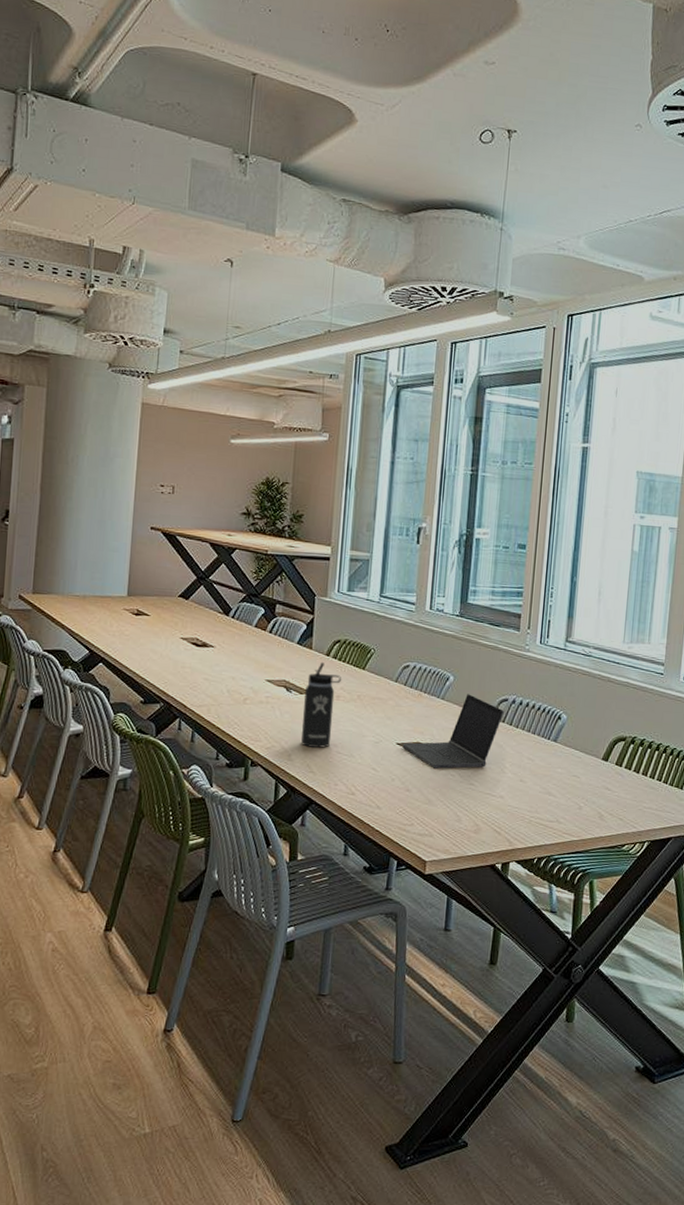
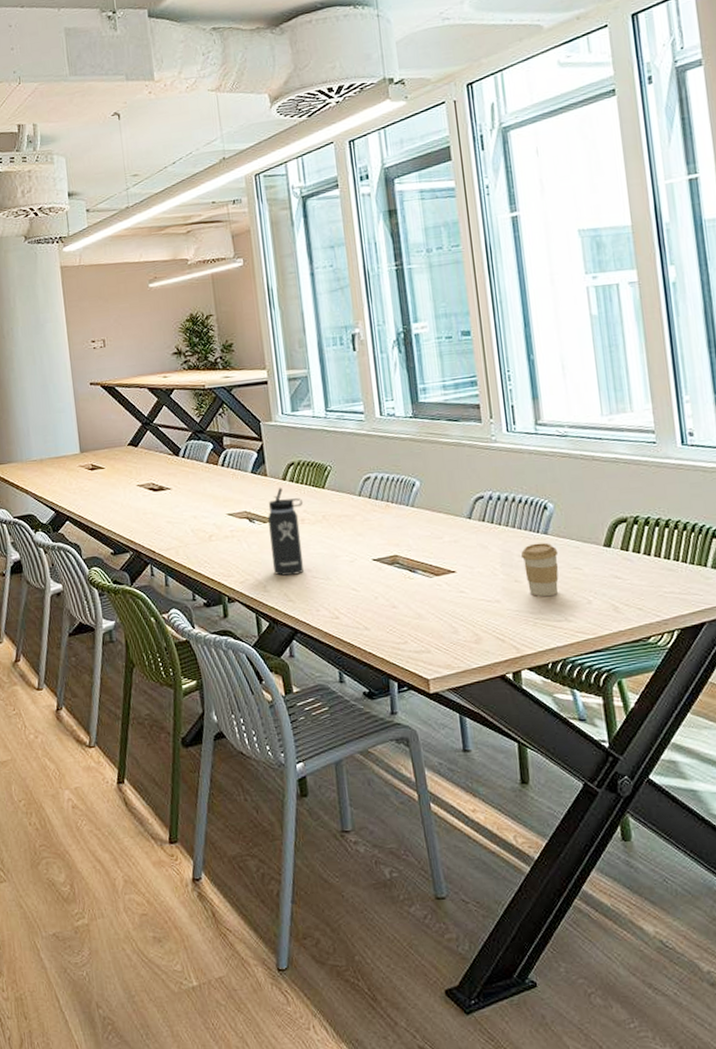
laptop computer: present [402,694,505,769] -> none [379,497,483,581]
coffee cup: none [530,749,563,799] -> present [521,542,559,597]

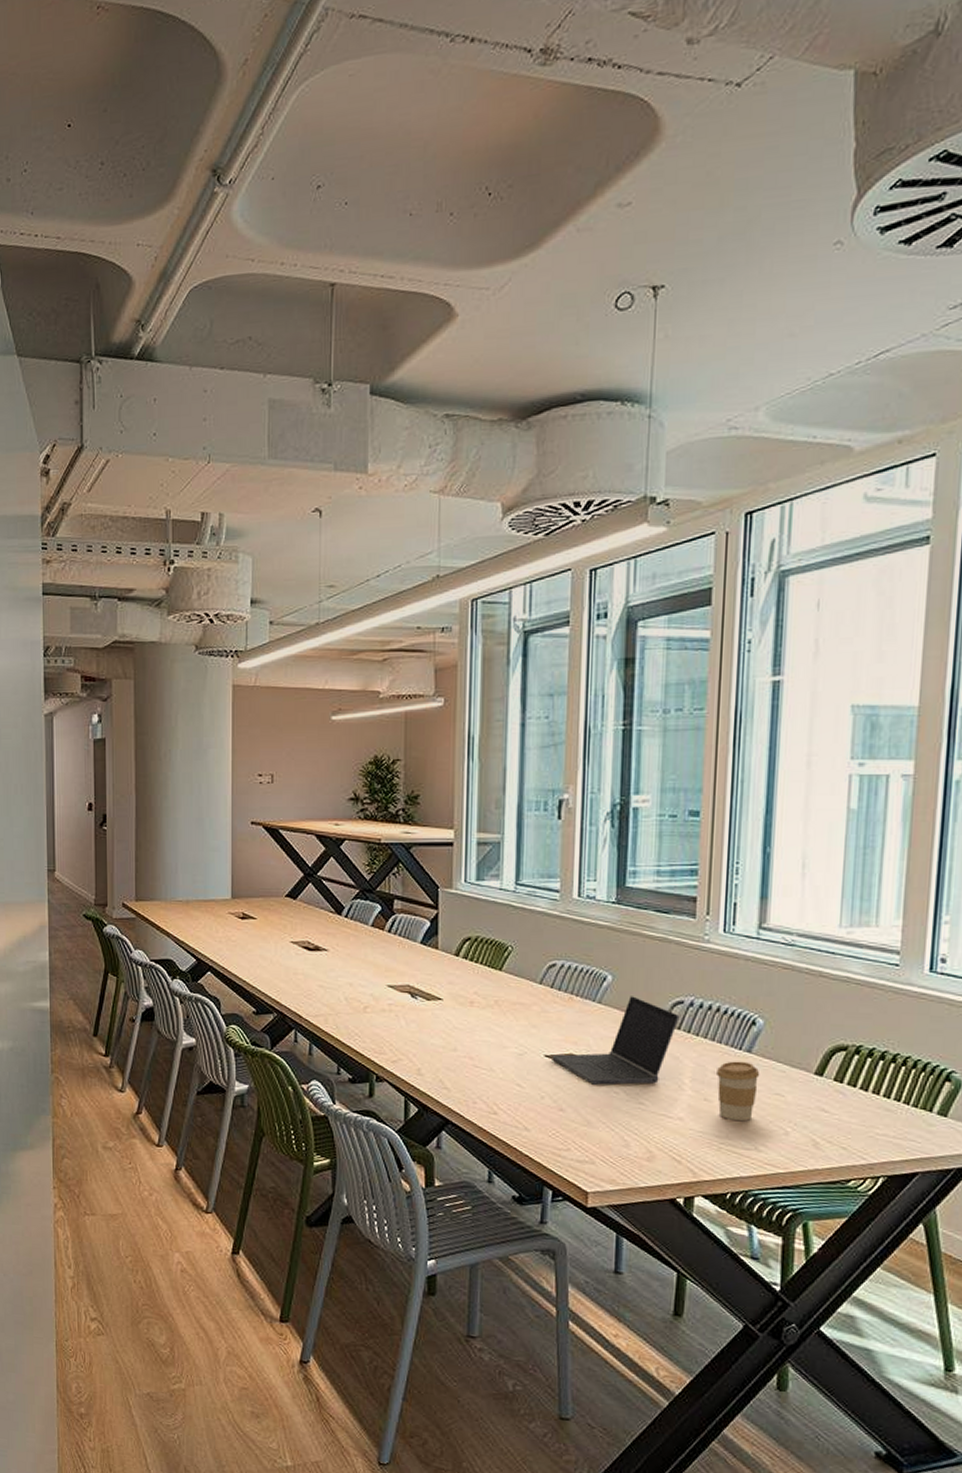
thermos bottle: present [268,487,304,576] -> none [432,963,476,1061]
laptop computer: none [379,497,483,581] -> present [552,996,680,1085]

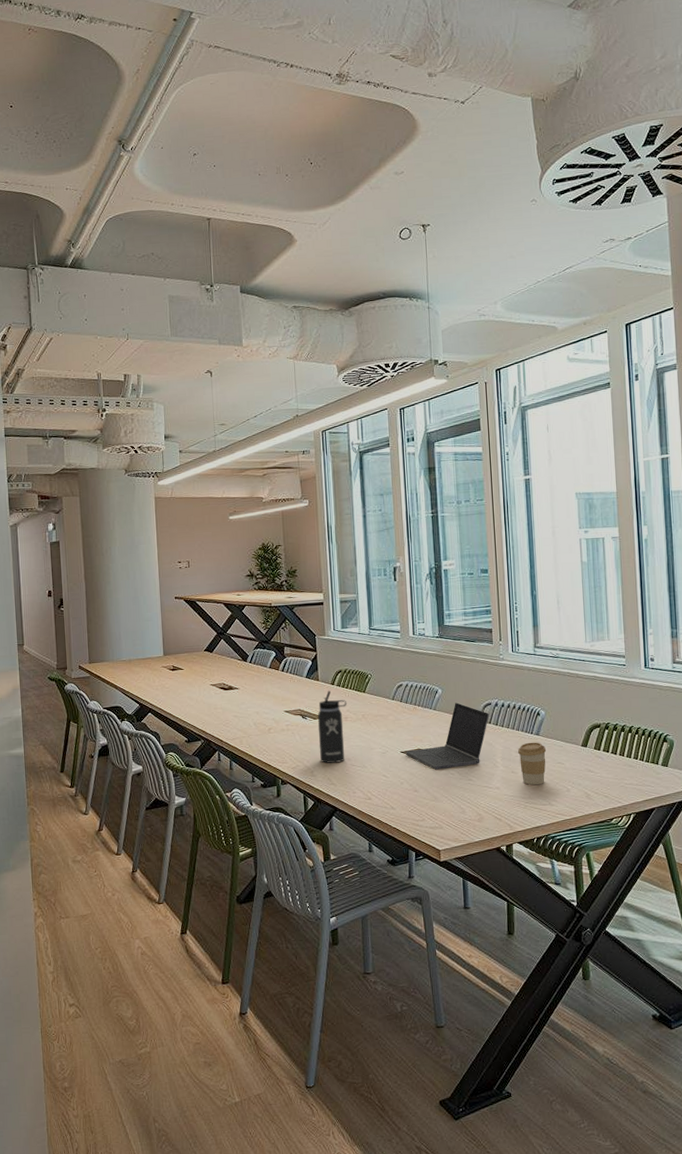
thermos bottle: none [432,963,476,1061] -> present [318,690,347,763]

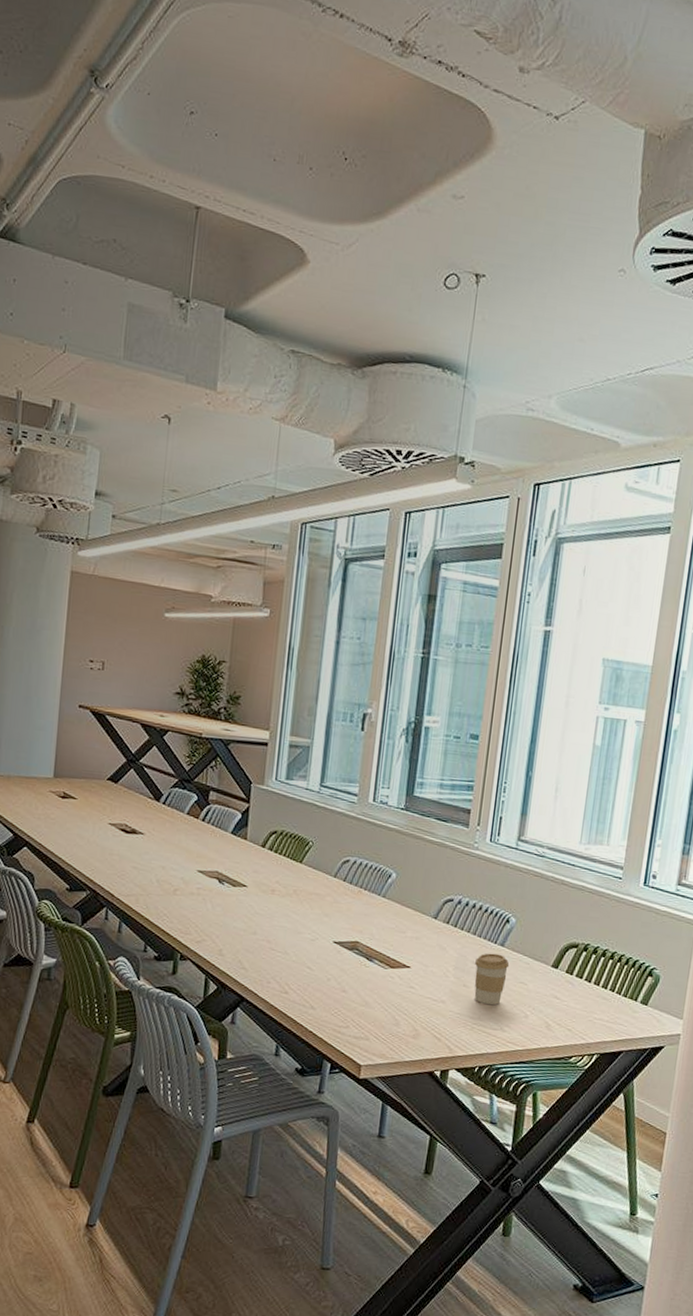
thermos bottle: present [318,690,347,763] -> none [233,853,278,944]
laptop computer: present [406,702,490,770] -> none [339,892,449,971]

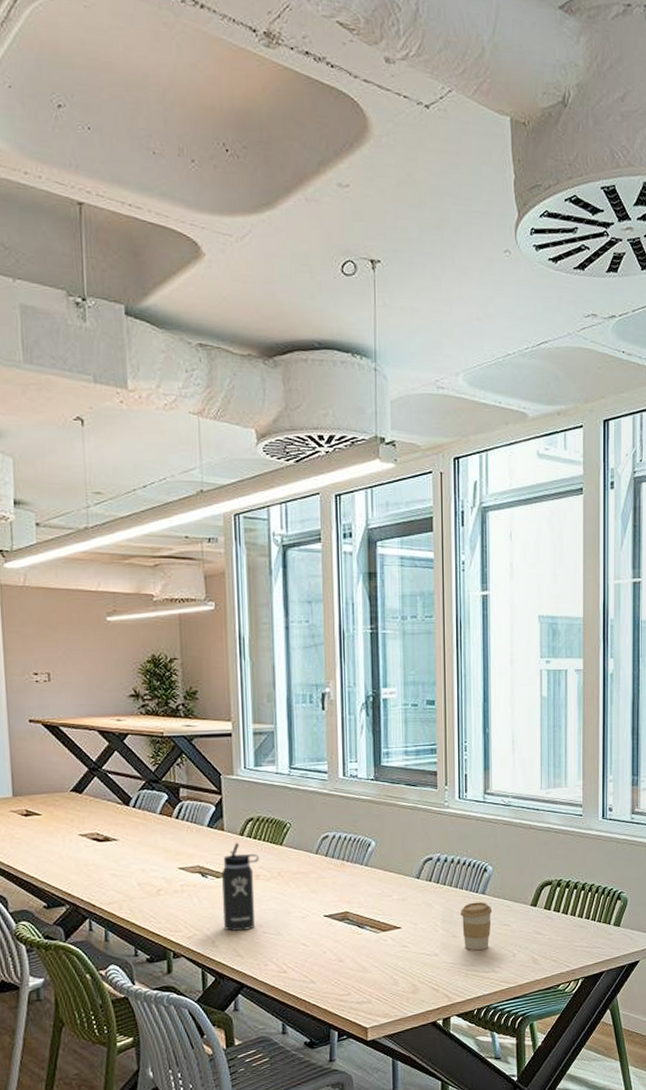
thermos bottle: none [233,853,278,944] -> present [222,842,260,931]

